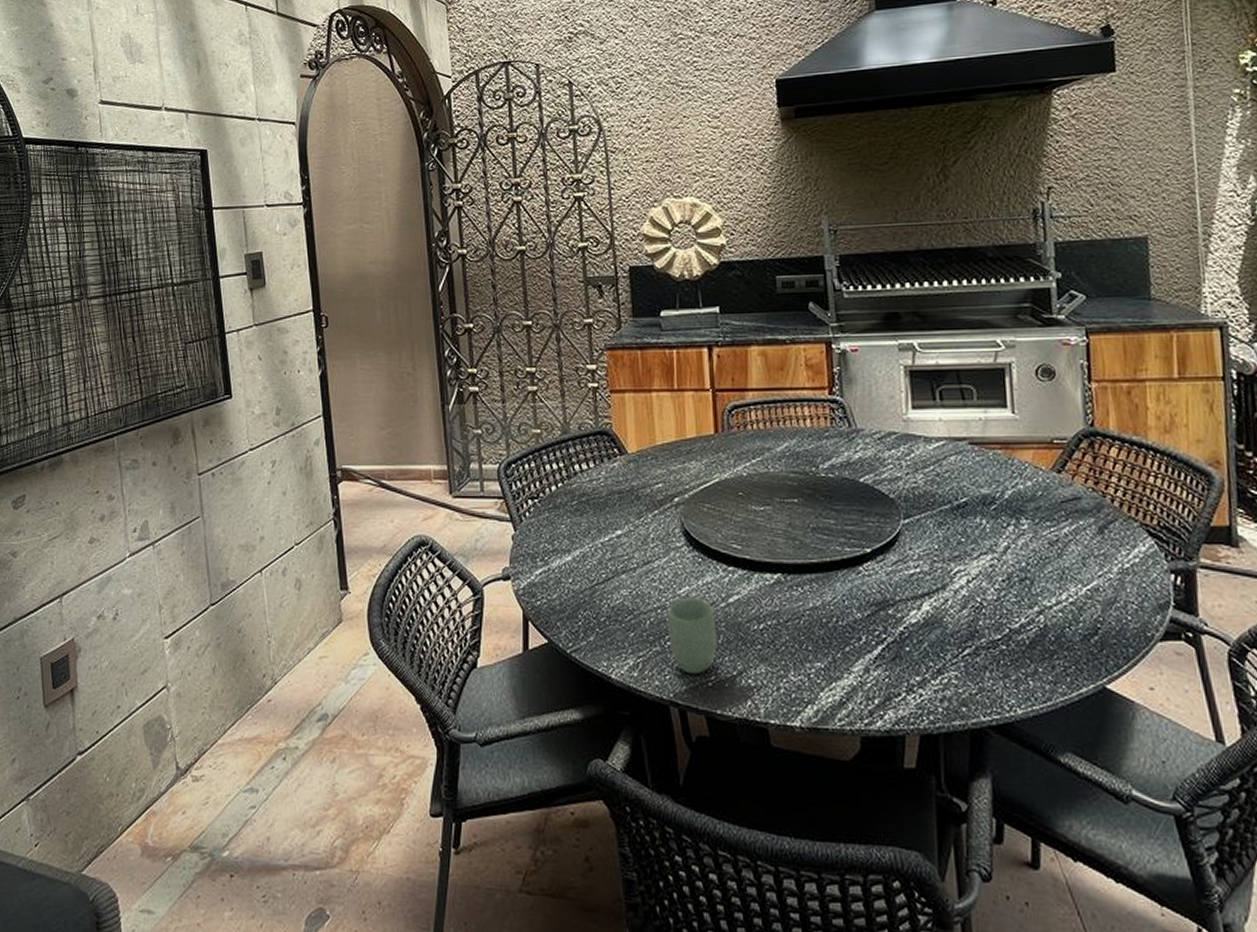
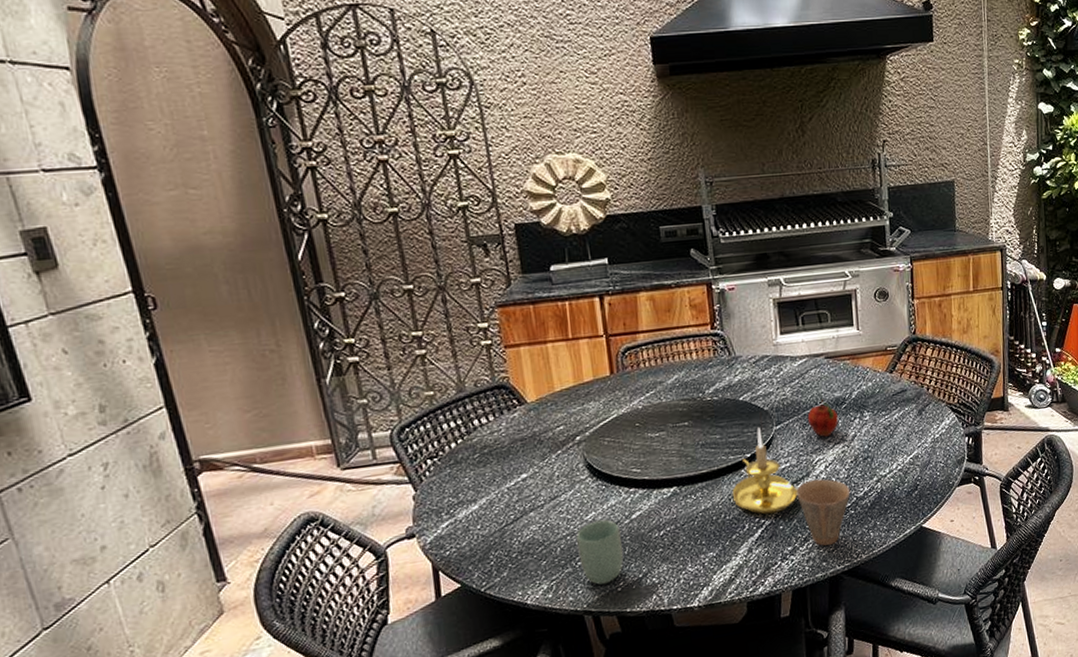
candle holder: none [846,518,930,629] -> present [732,427,798,515]
cup: none [928,594,1001,687] -> present [796,479,851,546]
fruit: none [944,494,987,543] -> present [807,399,839,437]

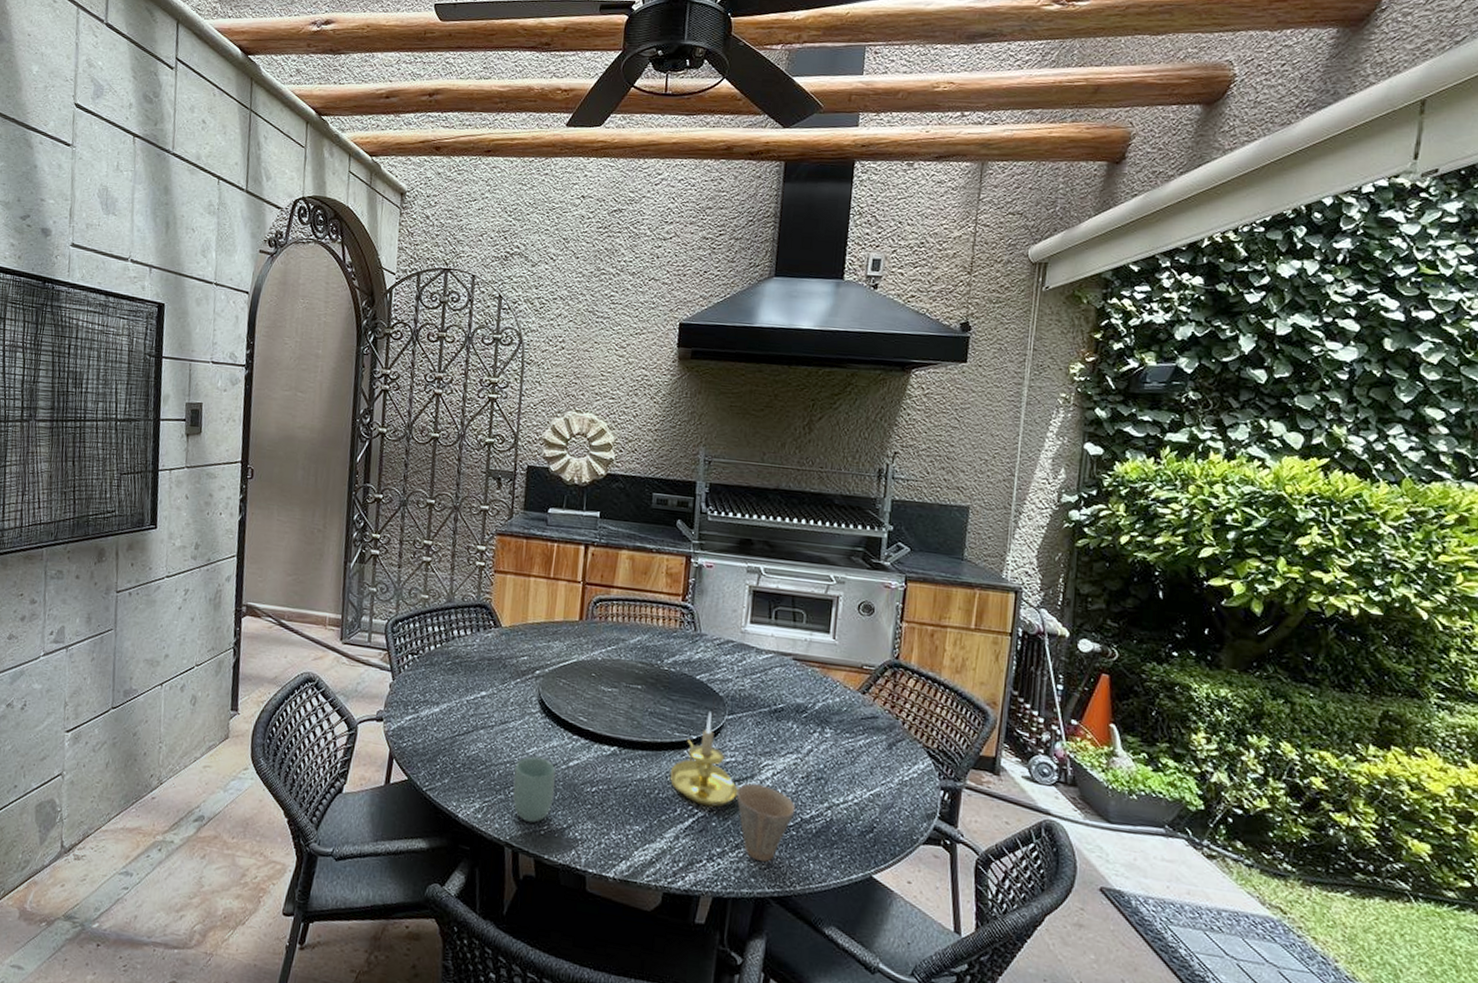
fruit: present [807,399,839,437] -> none [762,701,797,743]

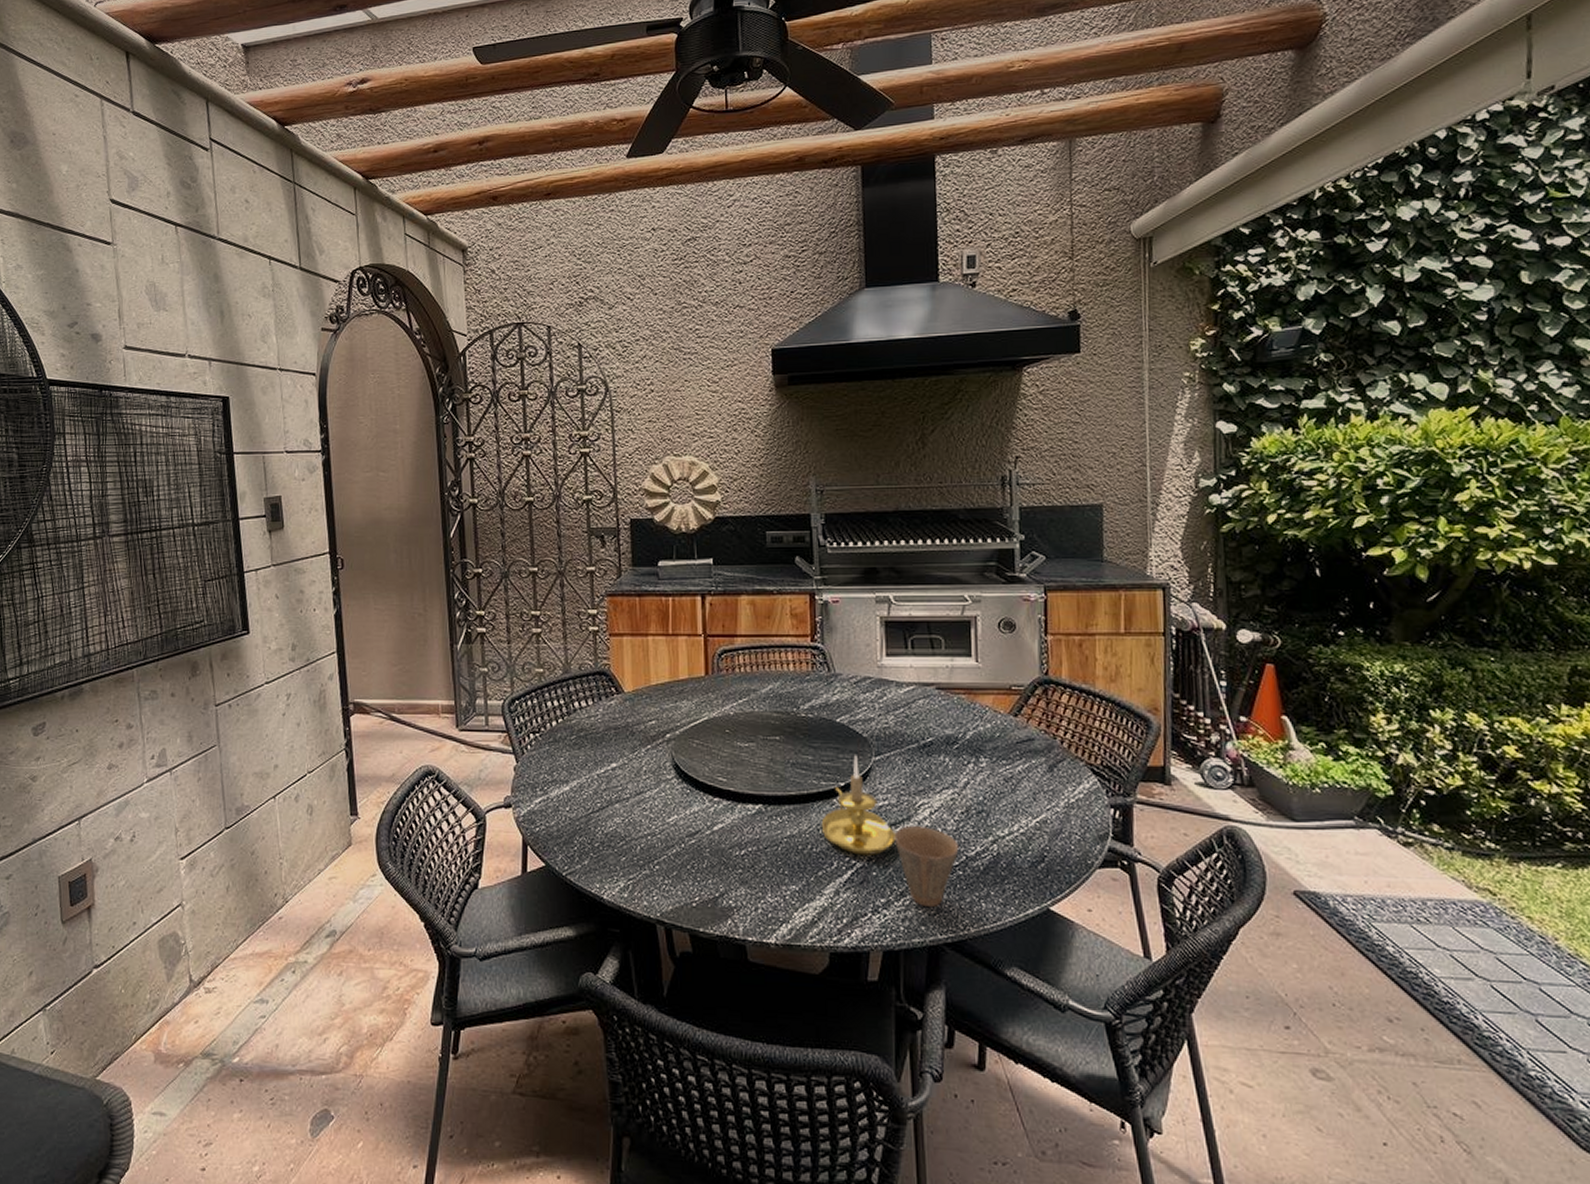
cup: present [512,756,556,823] -> none [657,825,701,895]

